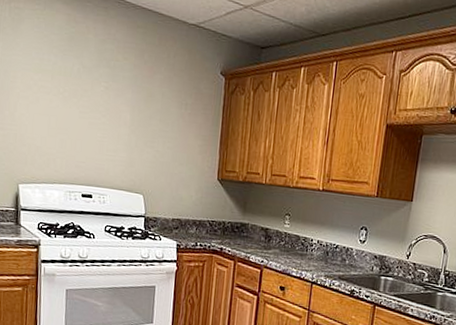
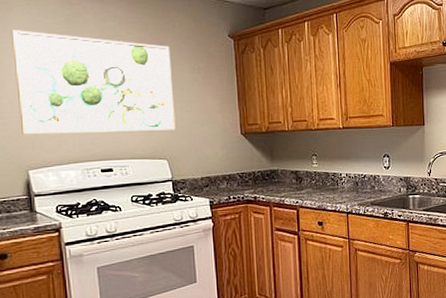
wall art: none [17,42,162,165] -> present [11,30,176,135]

